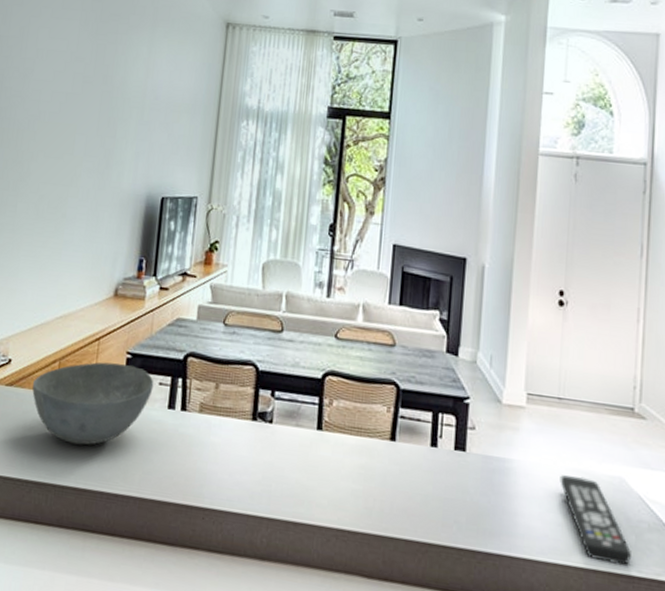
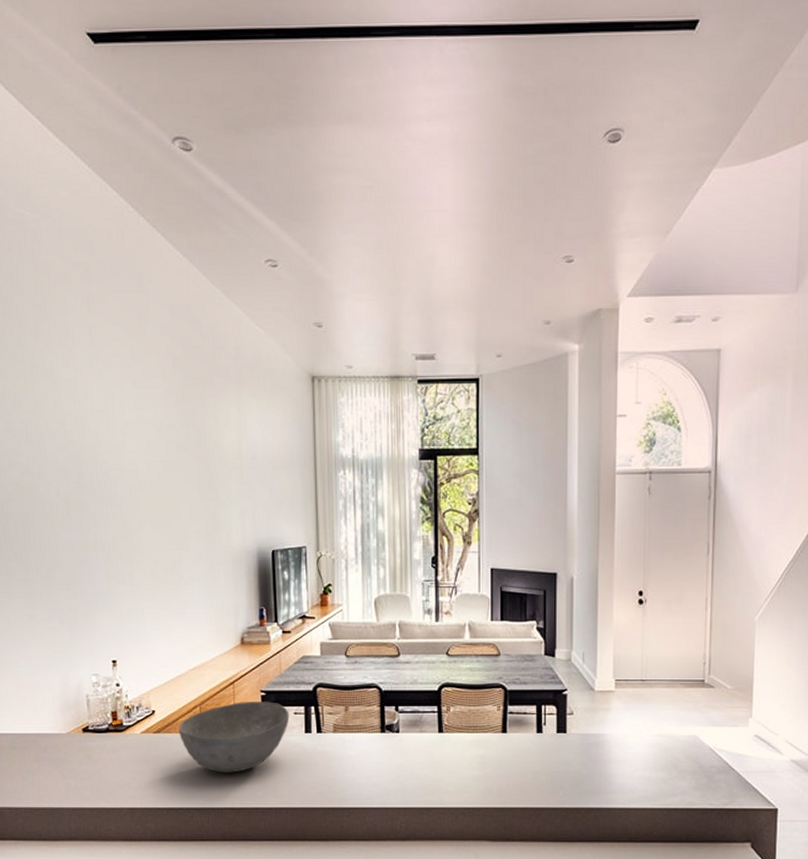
remote control: present [560,475,633,566] -> none [645,739,705,802]

